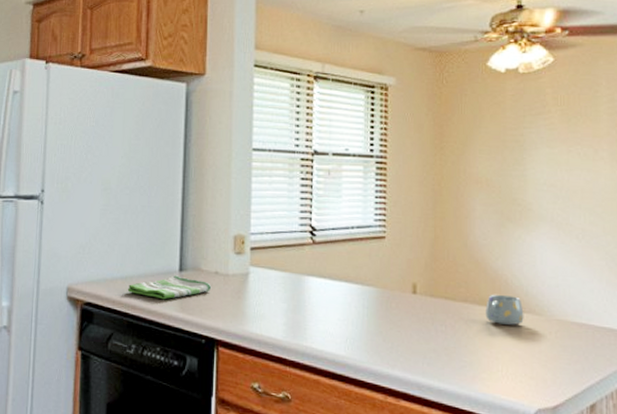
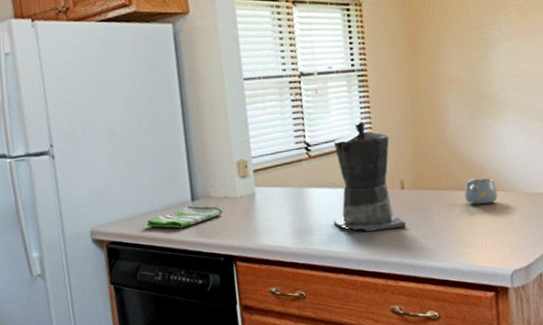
coffee maker: none [332,211,416,338] -> present [333,121,407,232]

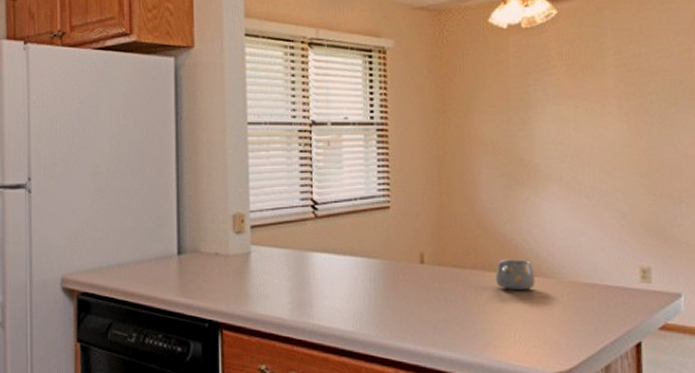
dish towel: present [146,205,223,229] -> none [124,259,212,285]
coffee maker: present [333,121,407,232] -> none [338,181,425,309]

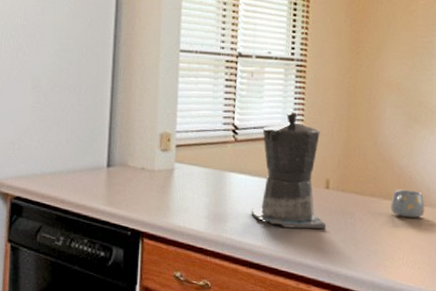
coffee maker: none [338,181,425,309] -> present [251,111,327,229]

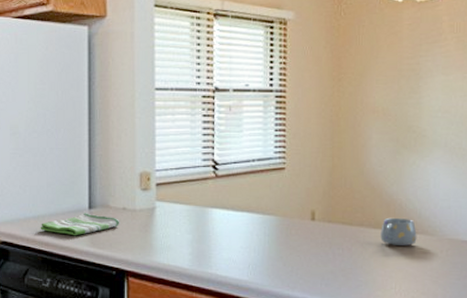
dish towel: none [56,171,138,194] -> present [40,213,120,236]
coffee maker: present [251,111,327,229] -> none [235,144,314,262]

